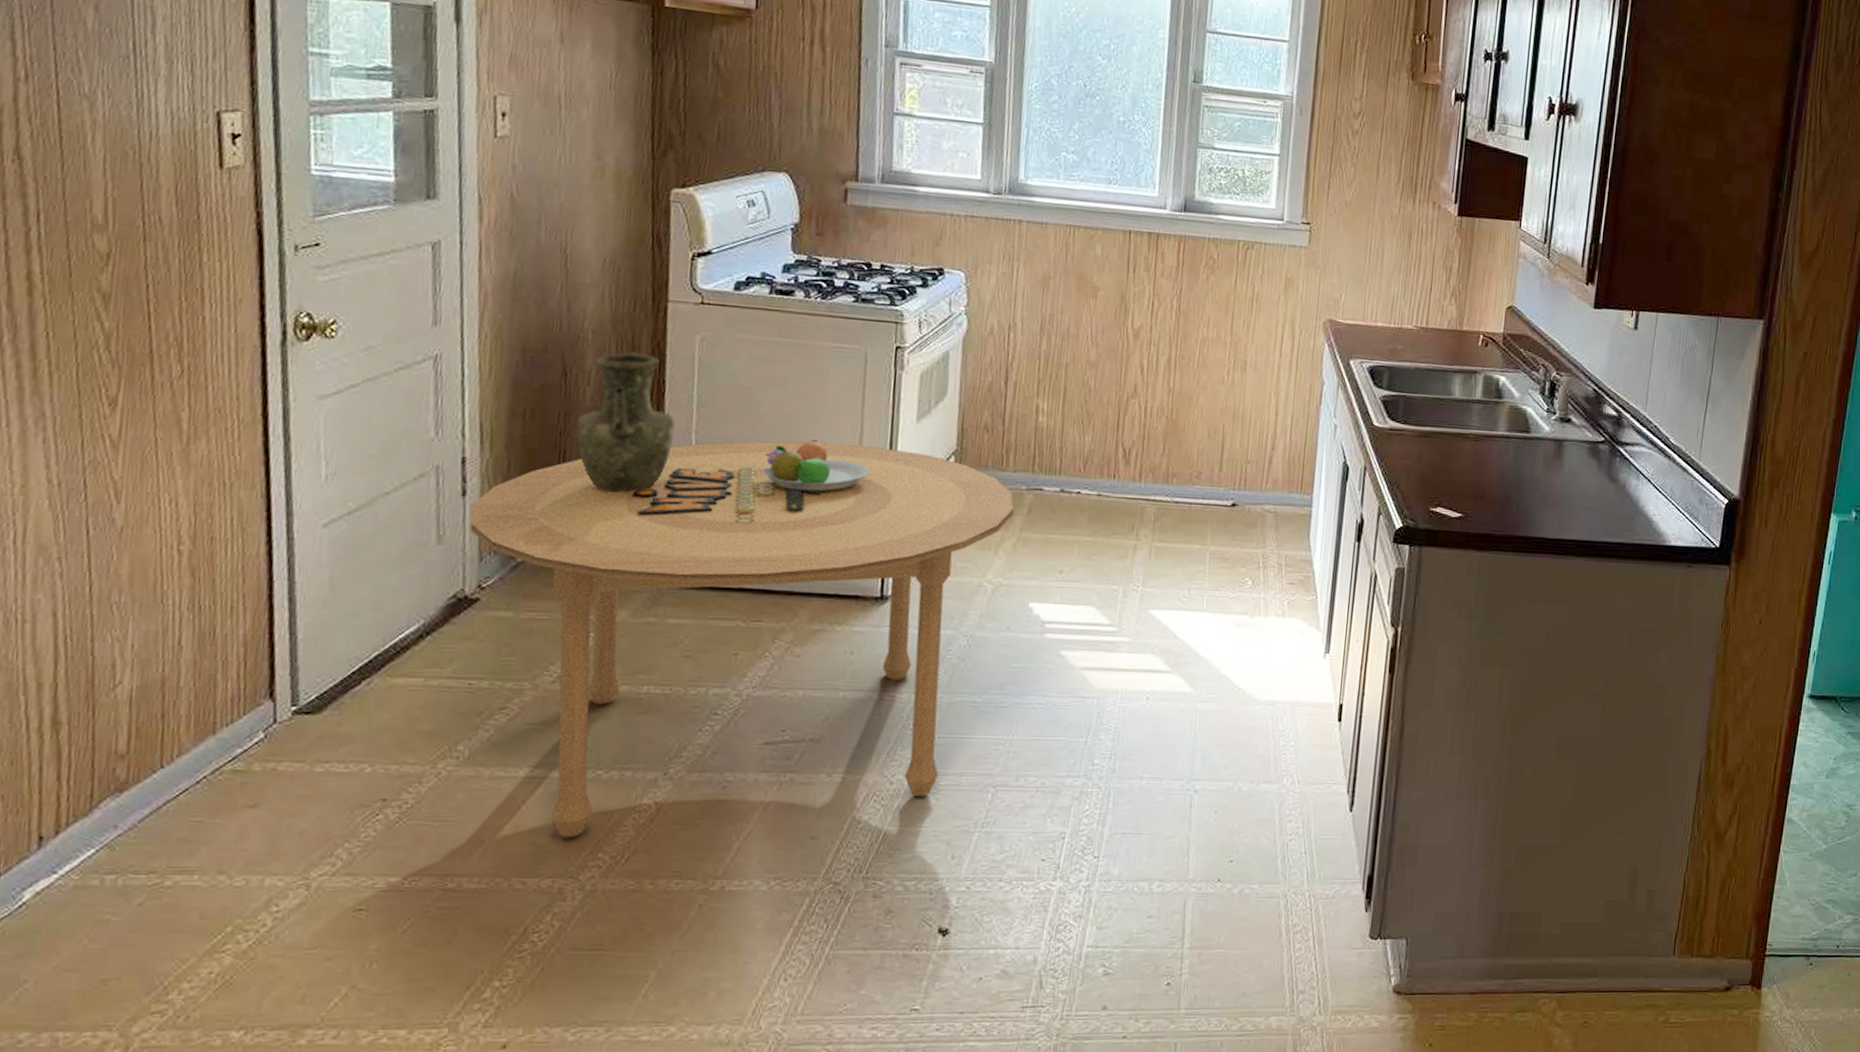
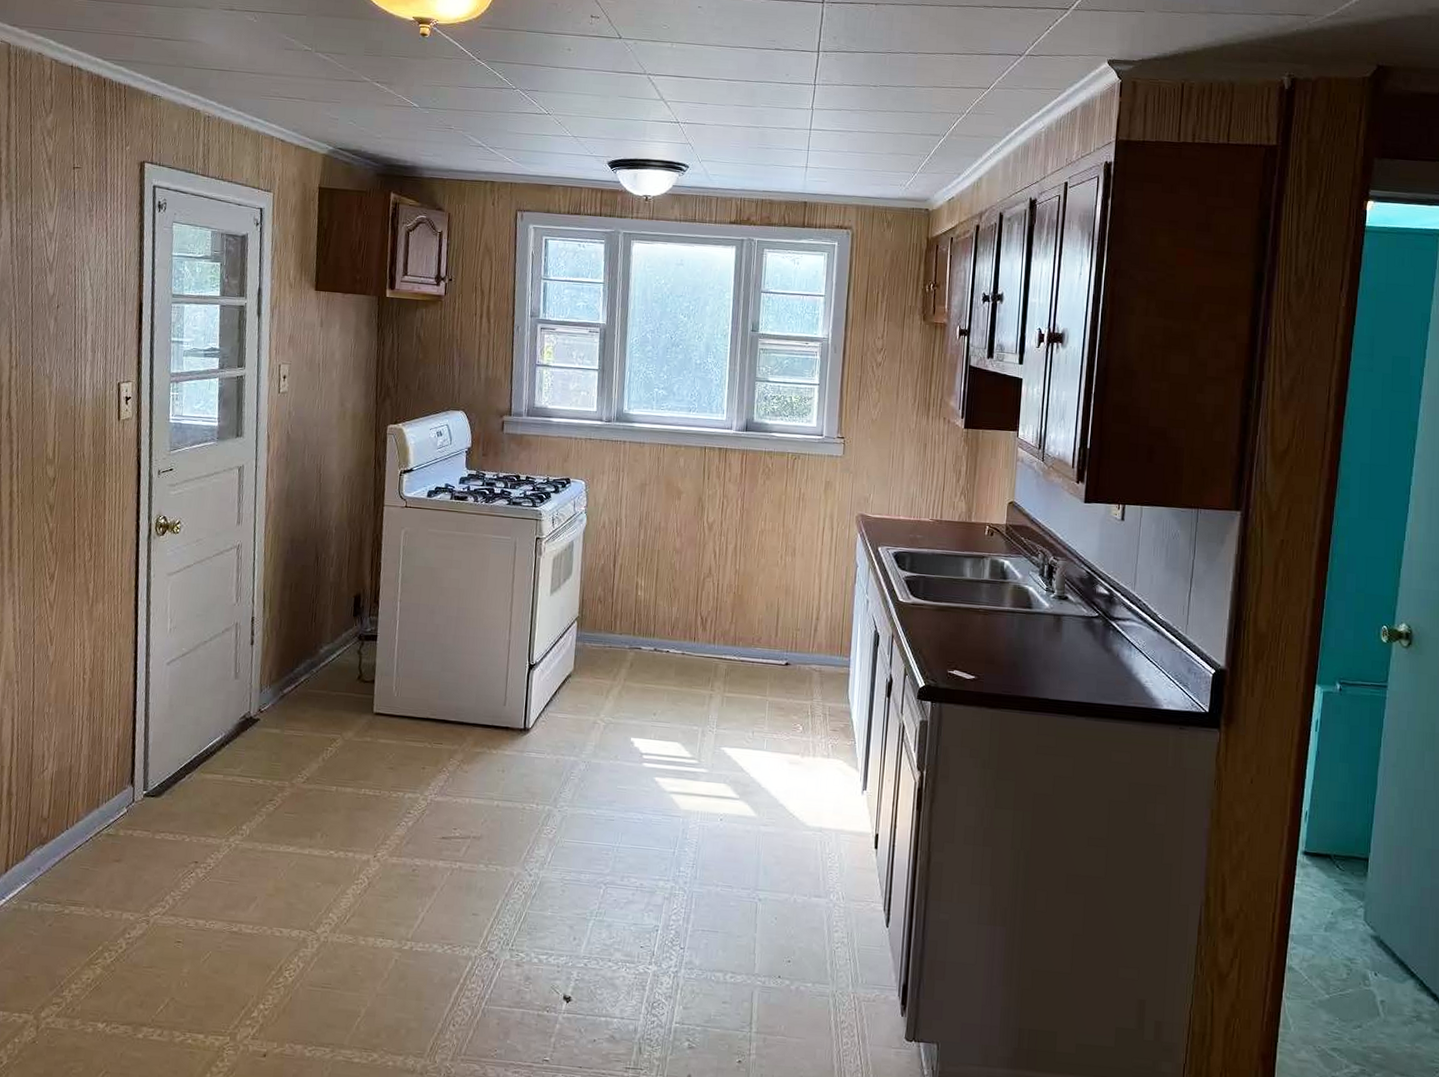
dining table: present [469,441,1015,838] -> none [254,608,621,900]
pitcher: present [576,351,675,493] -> none [323,542,387,645]
fruit bowl: present [762,440,870,492] -> none [444,607,517,647]

